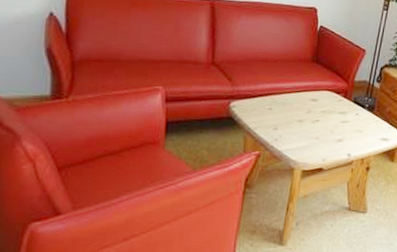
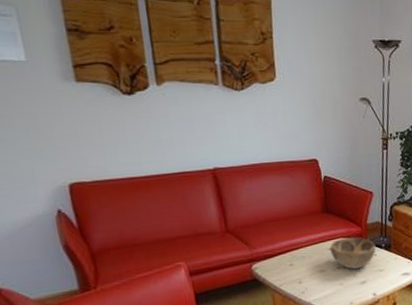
decorative bowl: none [312,91,359,125] -> present [329,236,376,269]

